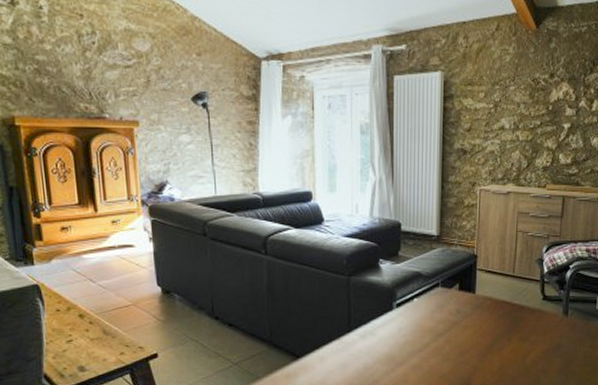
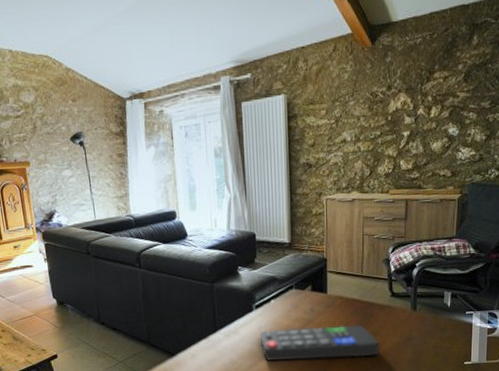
remote control: none [400,329,528,367] -> present [260,325,379,361]

